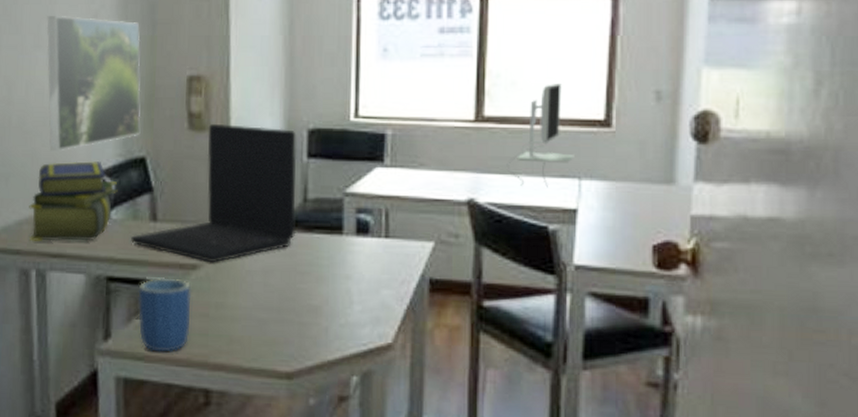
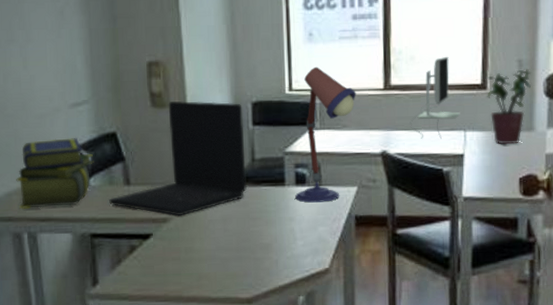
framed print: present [46,16,141,152] -> none [17,13,110,131]
mug: present [138,277,191,353] -> none [119,231,166,292]
desk lamp: none [355,89,439,259] -> present [295,66,356,203]
potted plant: none [611,102,673,200] -> present [487,68,531,145]

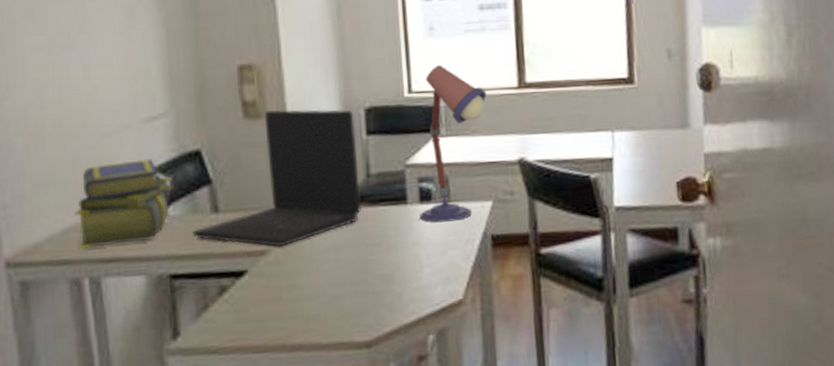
computer monitor: present [410,56,461,139] -> none [549,48,607,142]
potted plant: present [487,68,531,145] -> none [634,58,683,145]

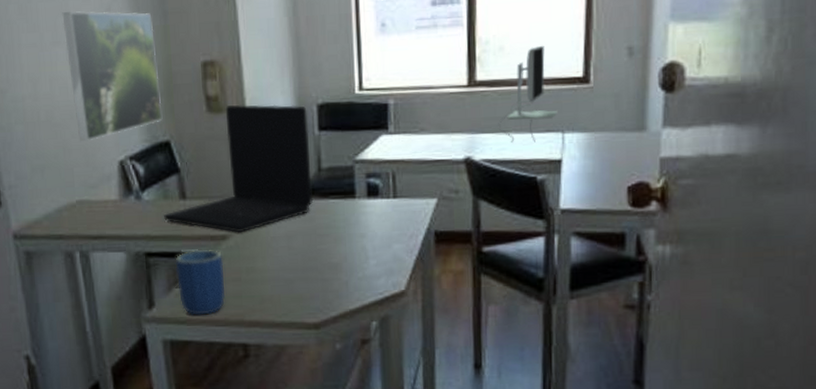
stack of books: present [74,159,174,250] -> none [66,148,147,227]
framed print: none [77,12,193,153] -> present [62,11,163,142]
mug: none [205,267,264,343] -> present [175,249,226,315]
desk lamp: present [420,64,487,223] -> none [367,61,436,217]
computer monitor: none [549,48,607,142] -> present [498,45,559,142]

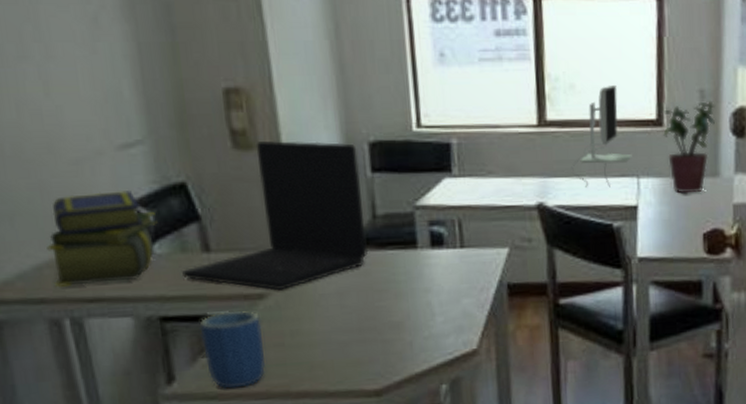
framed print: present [62,11,163,142] -> none [29,19,176,183]
stack of books: none [66,148,147,227] -> present [47,191,158,288]
potted plant: none [590,56,644,148] -> present [663,100,715,194]

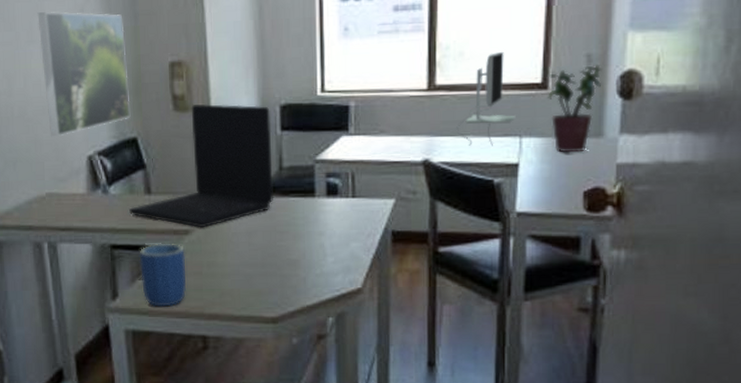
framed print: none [29,19,176,183] -> present [37,11,131,137]
stack of books: present [47,191,158,288] -> none [36,144,114,218]

